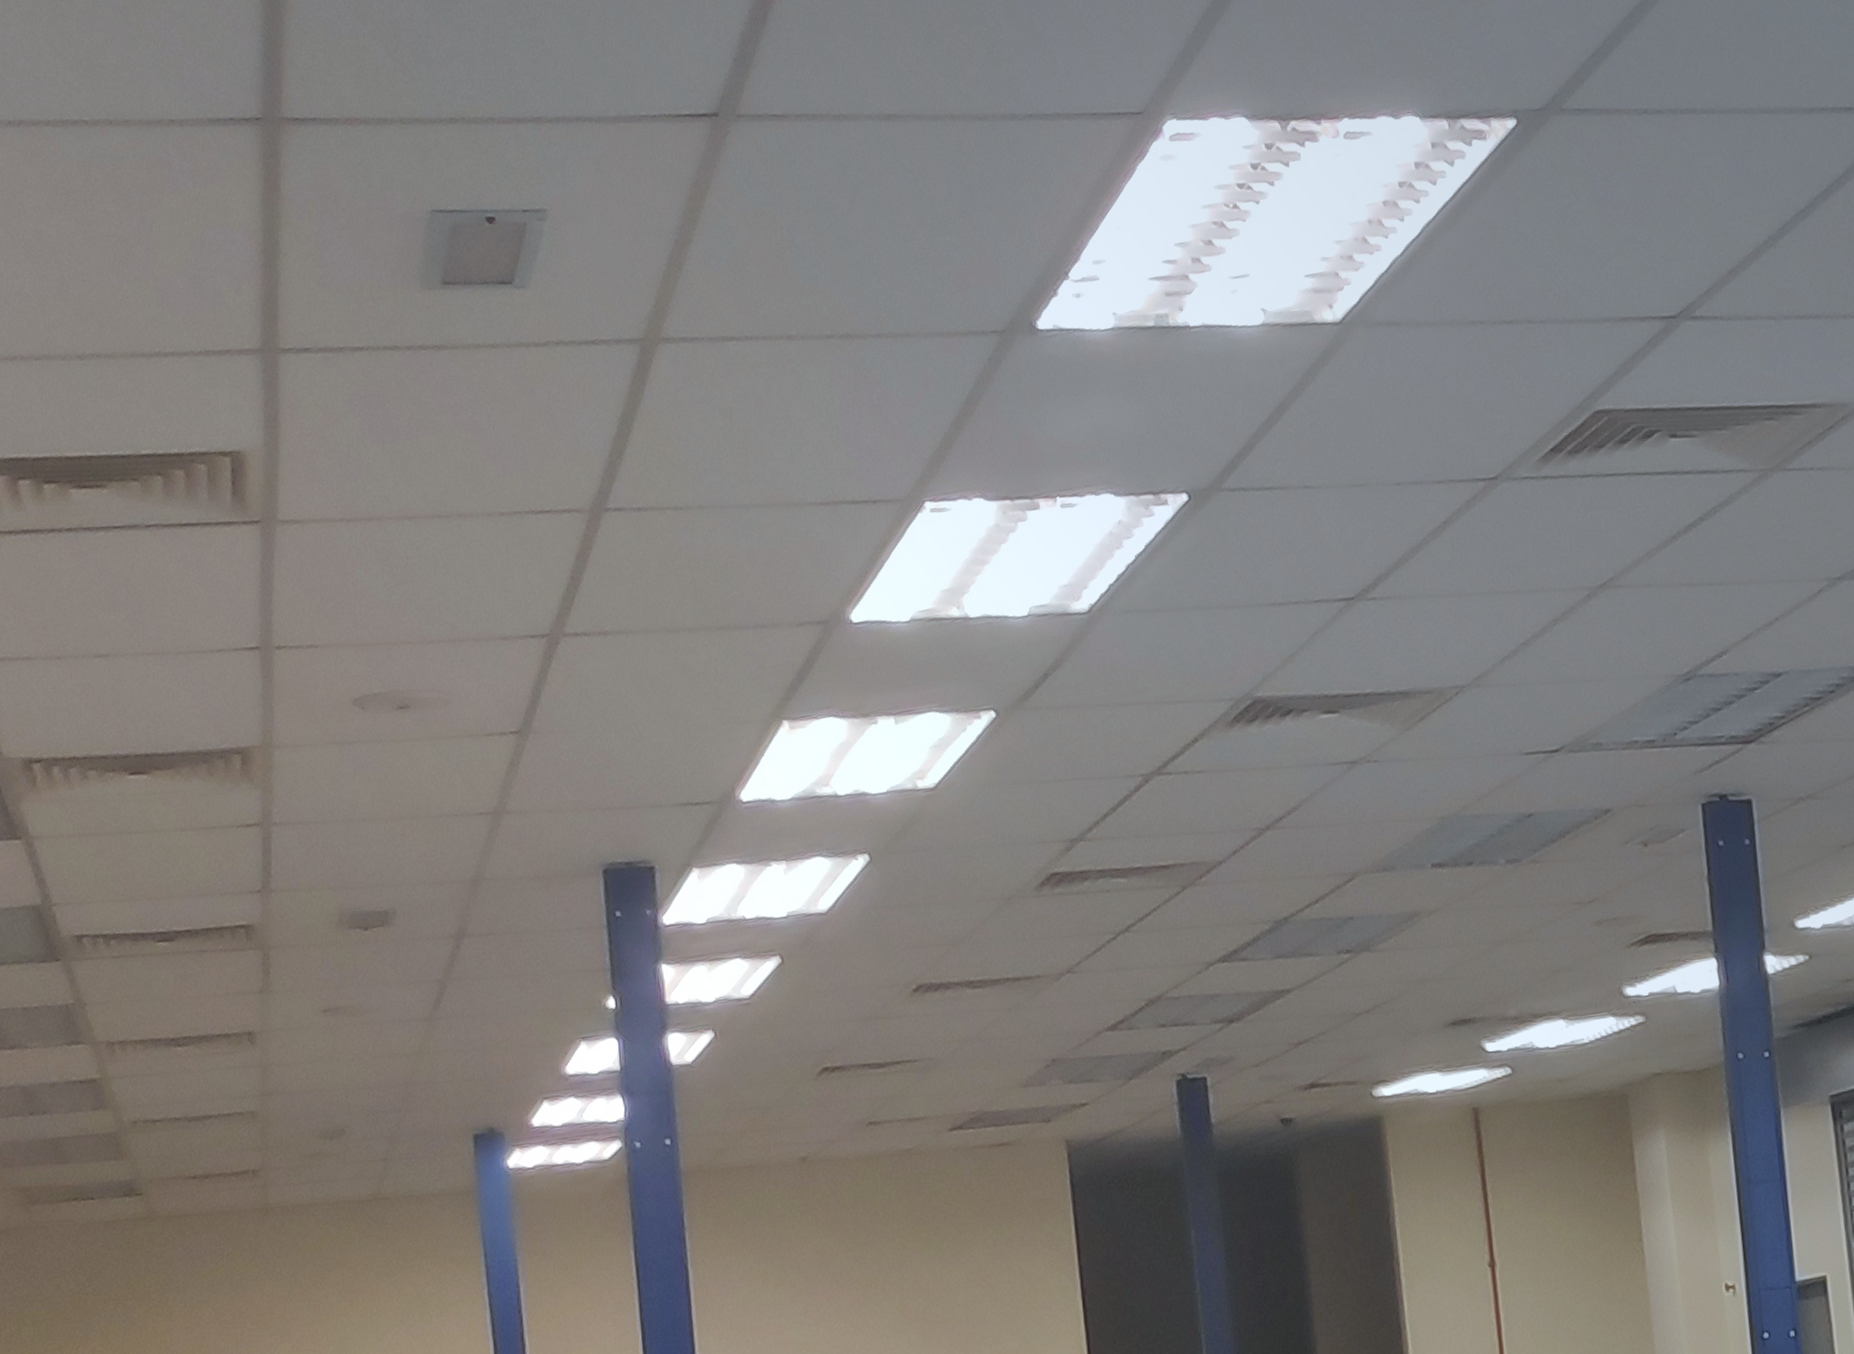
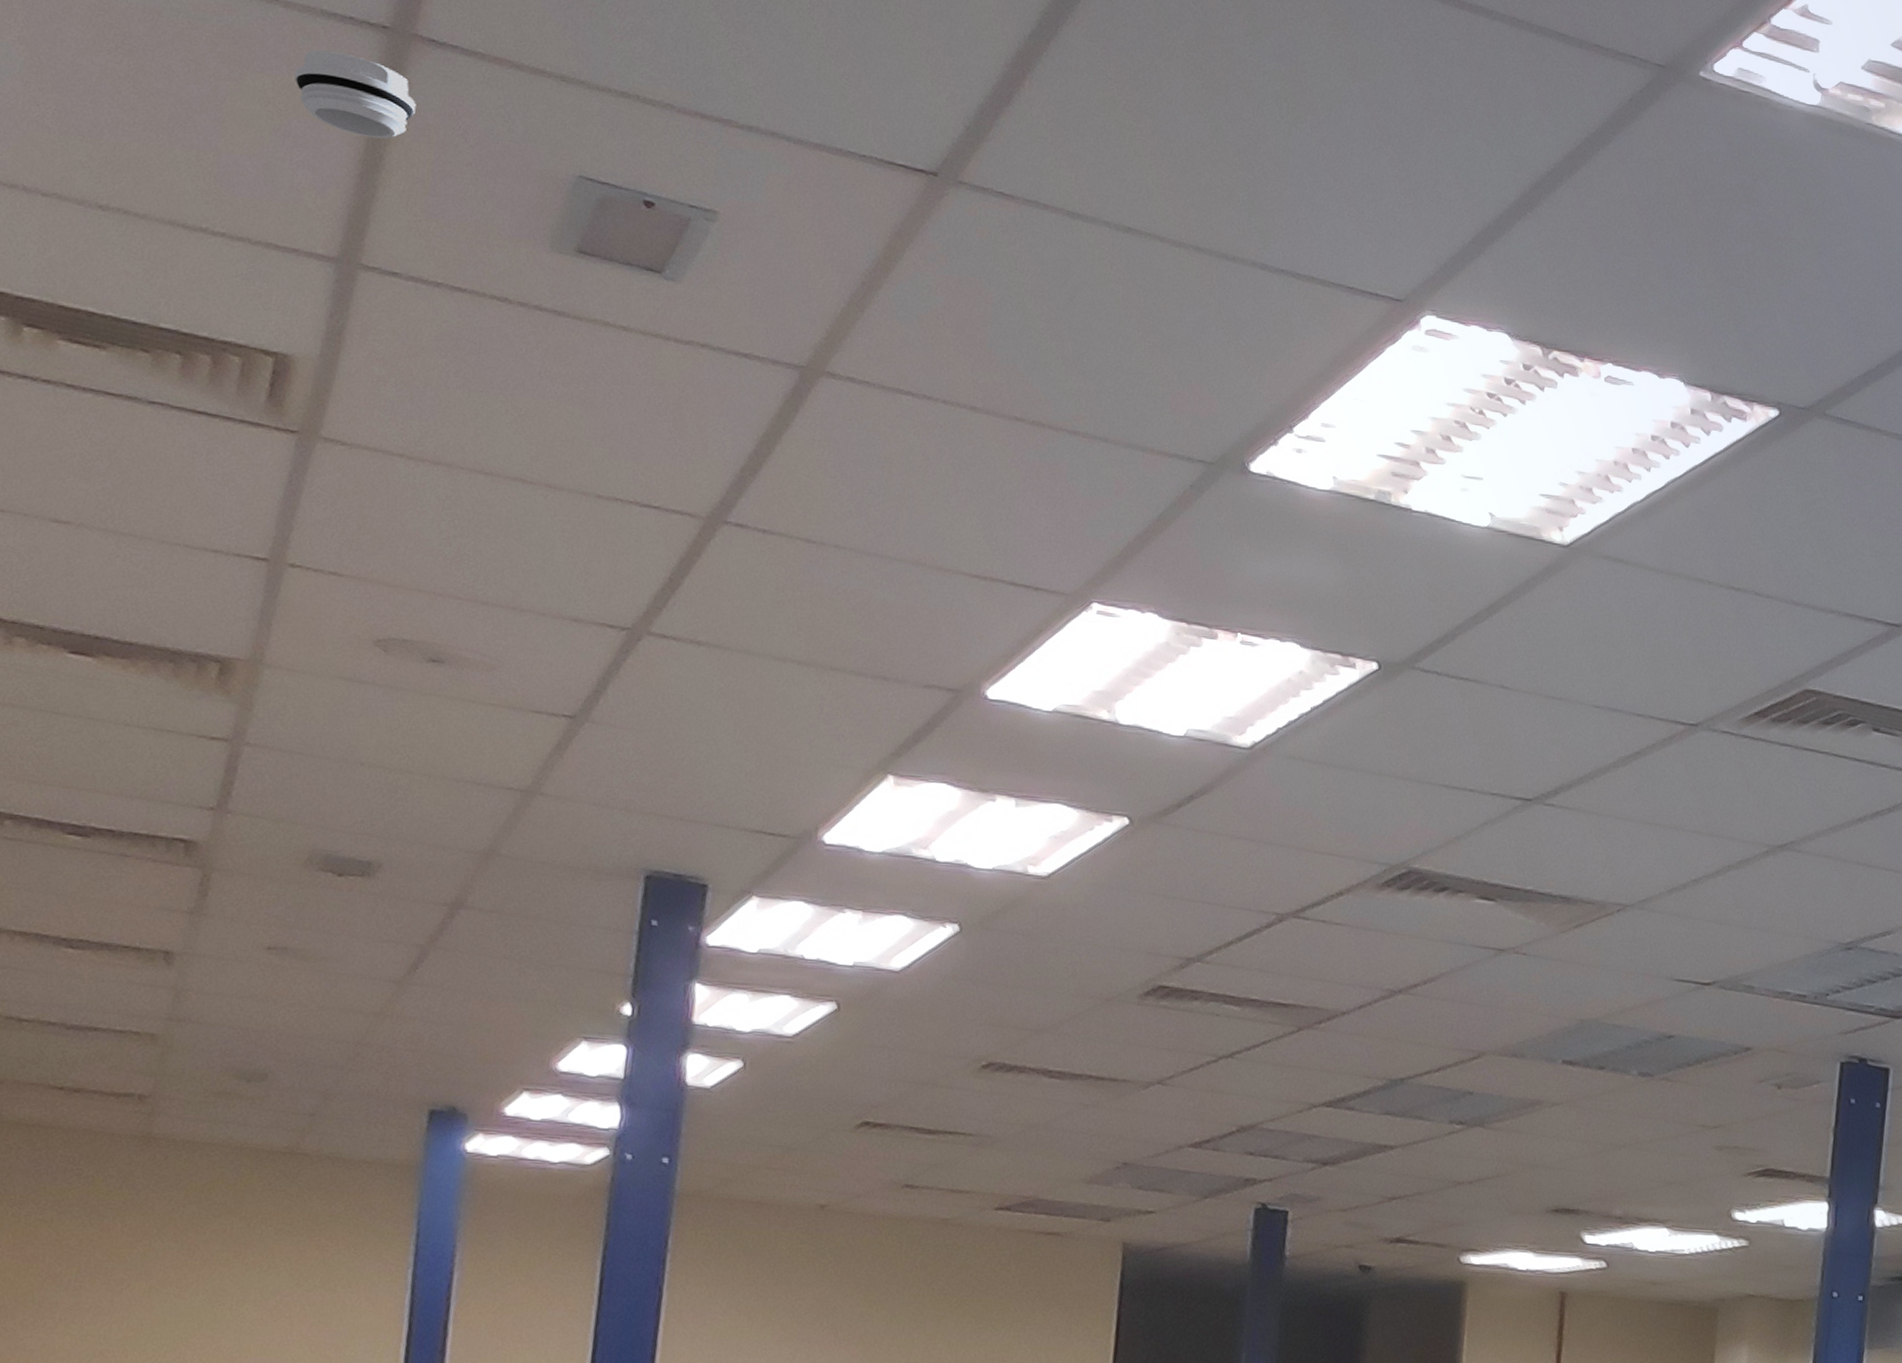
smoke detector: none [199,153,295,228] -> present [294,50,416,139]

